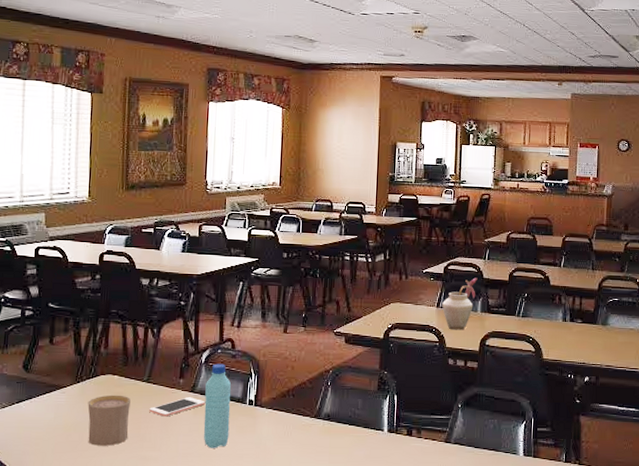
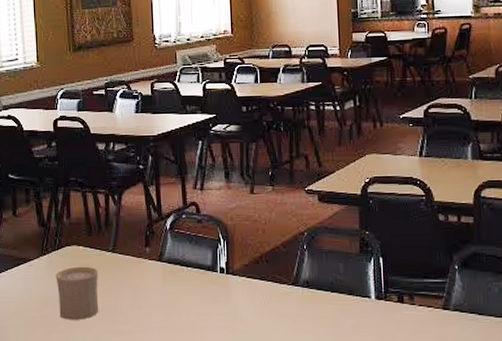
cell phone: present [149,397,206,417] -> none [117,266,175,288]
water bottle: present [203,364,231,448] -> none [173,230,202,321]
vase: present [442,278,478,330] -> none [425,120,465,181]

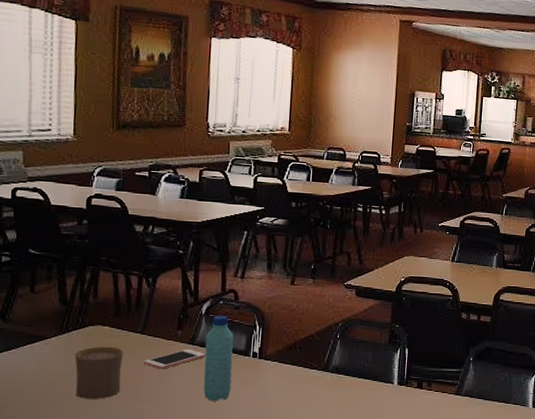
cell phone: none [117,266,175,288] -> present [144,349,206,369]
water bottle: none [173,230,202,321] -> present [203,315,234,401]

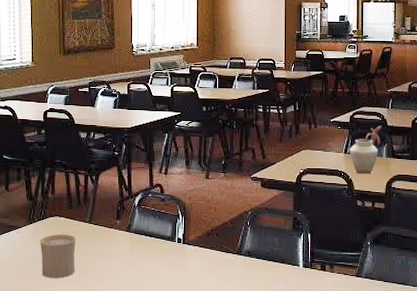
cell phone: present [144,349,206,369] -> none [92,236,140,253]
water bottle: present [203,315,234,401] -> none [139,206,162,281]
vase: none [457,232,494,285] -> present [349,125,382,174]

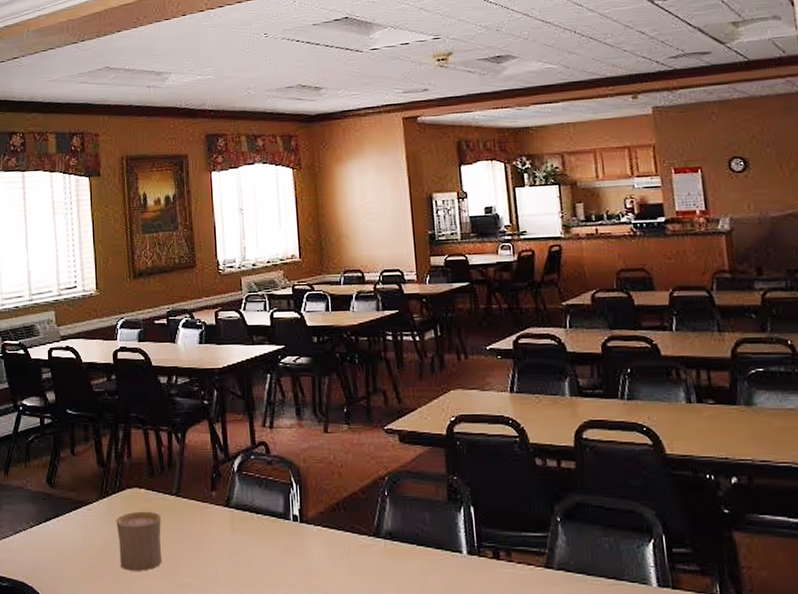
vase: present [349,125,382,174] -> none [517,352,560,421]

